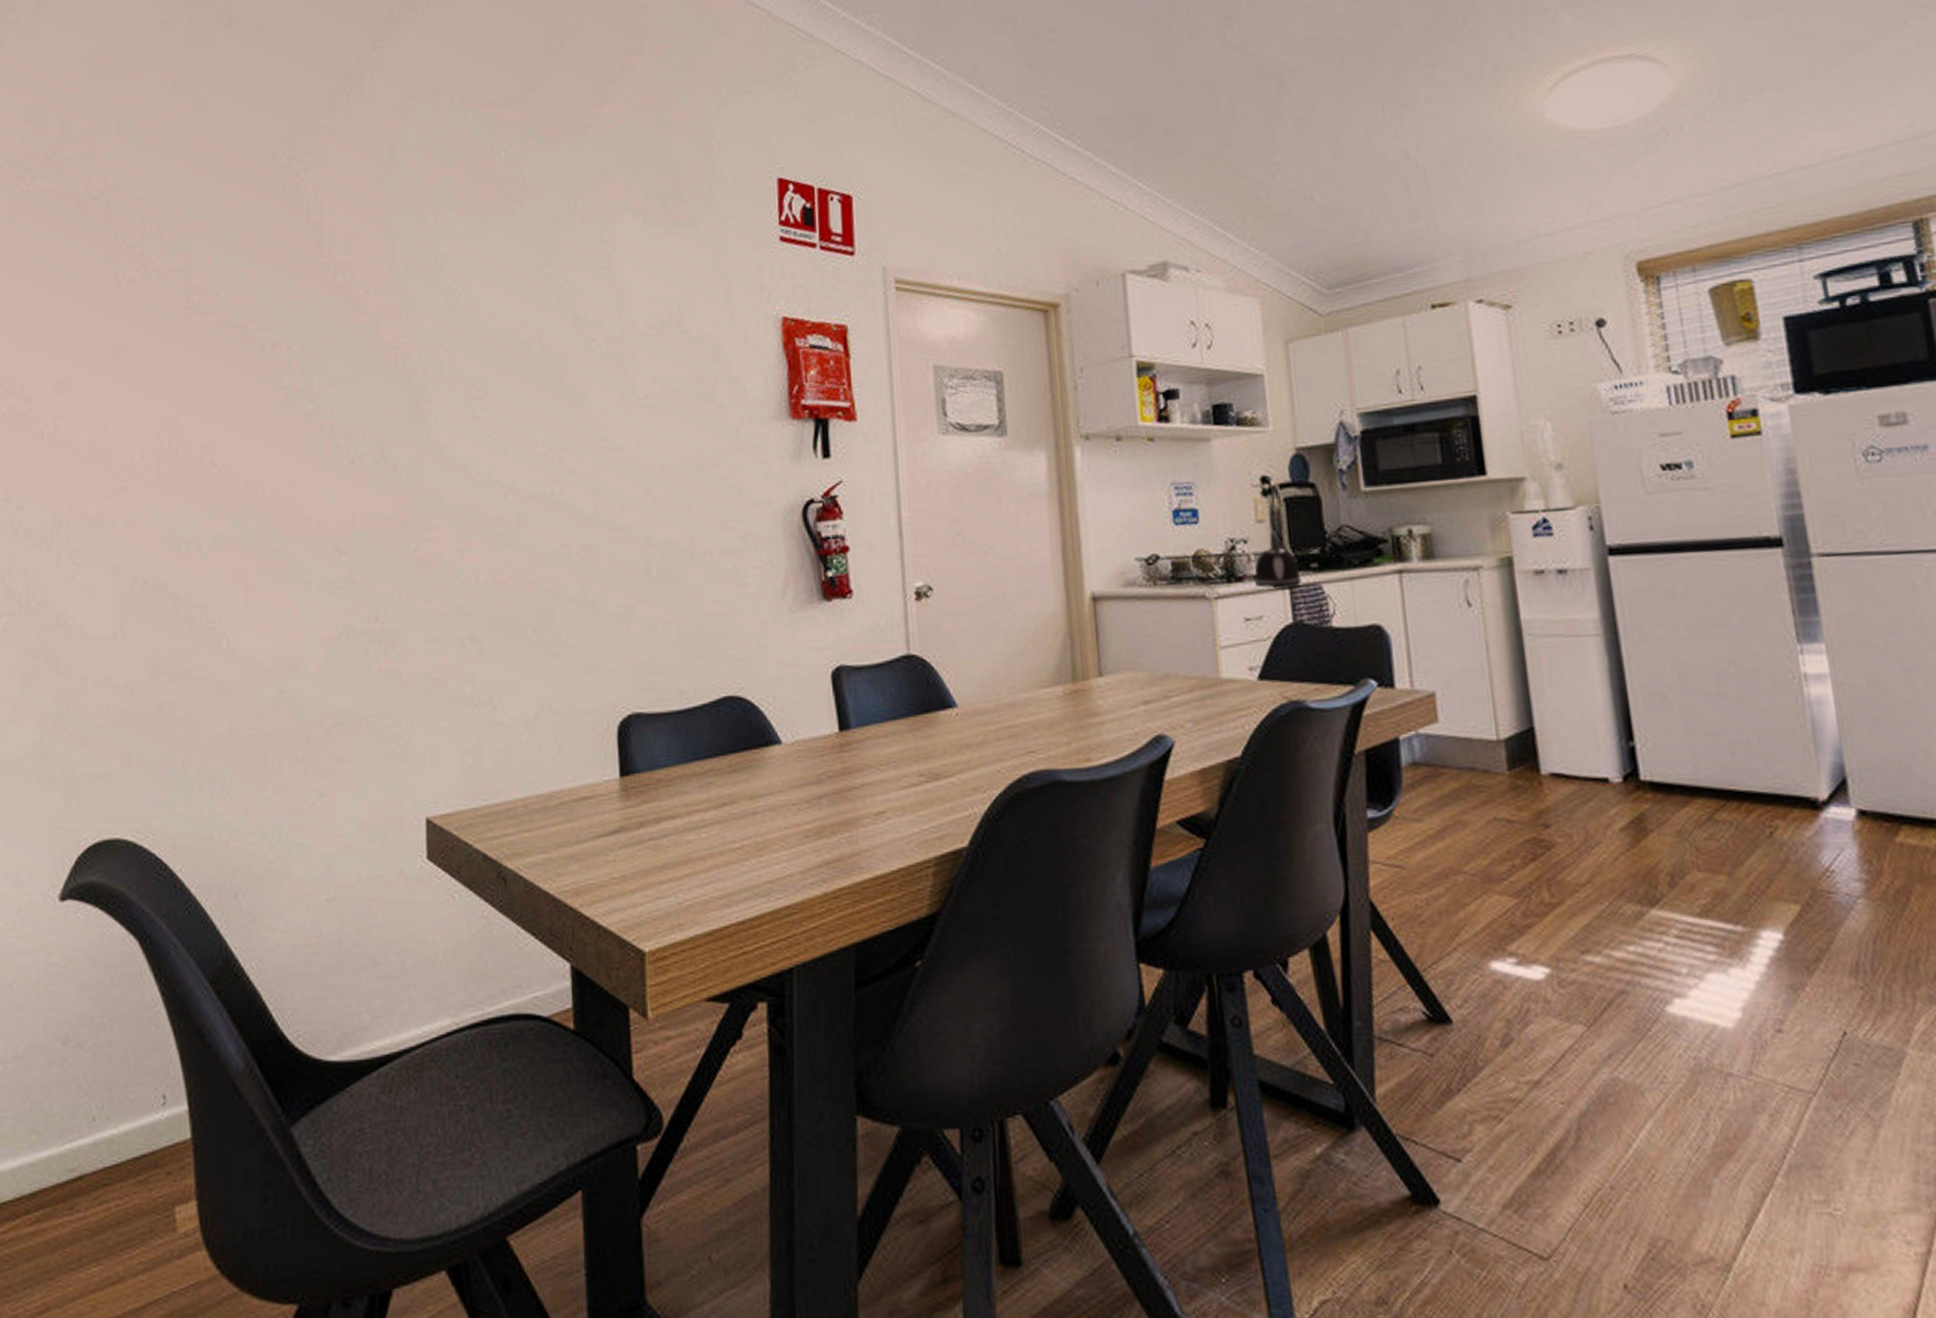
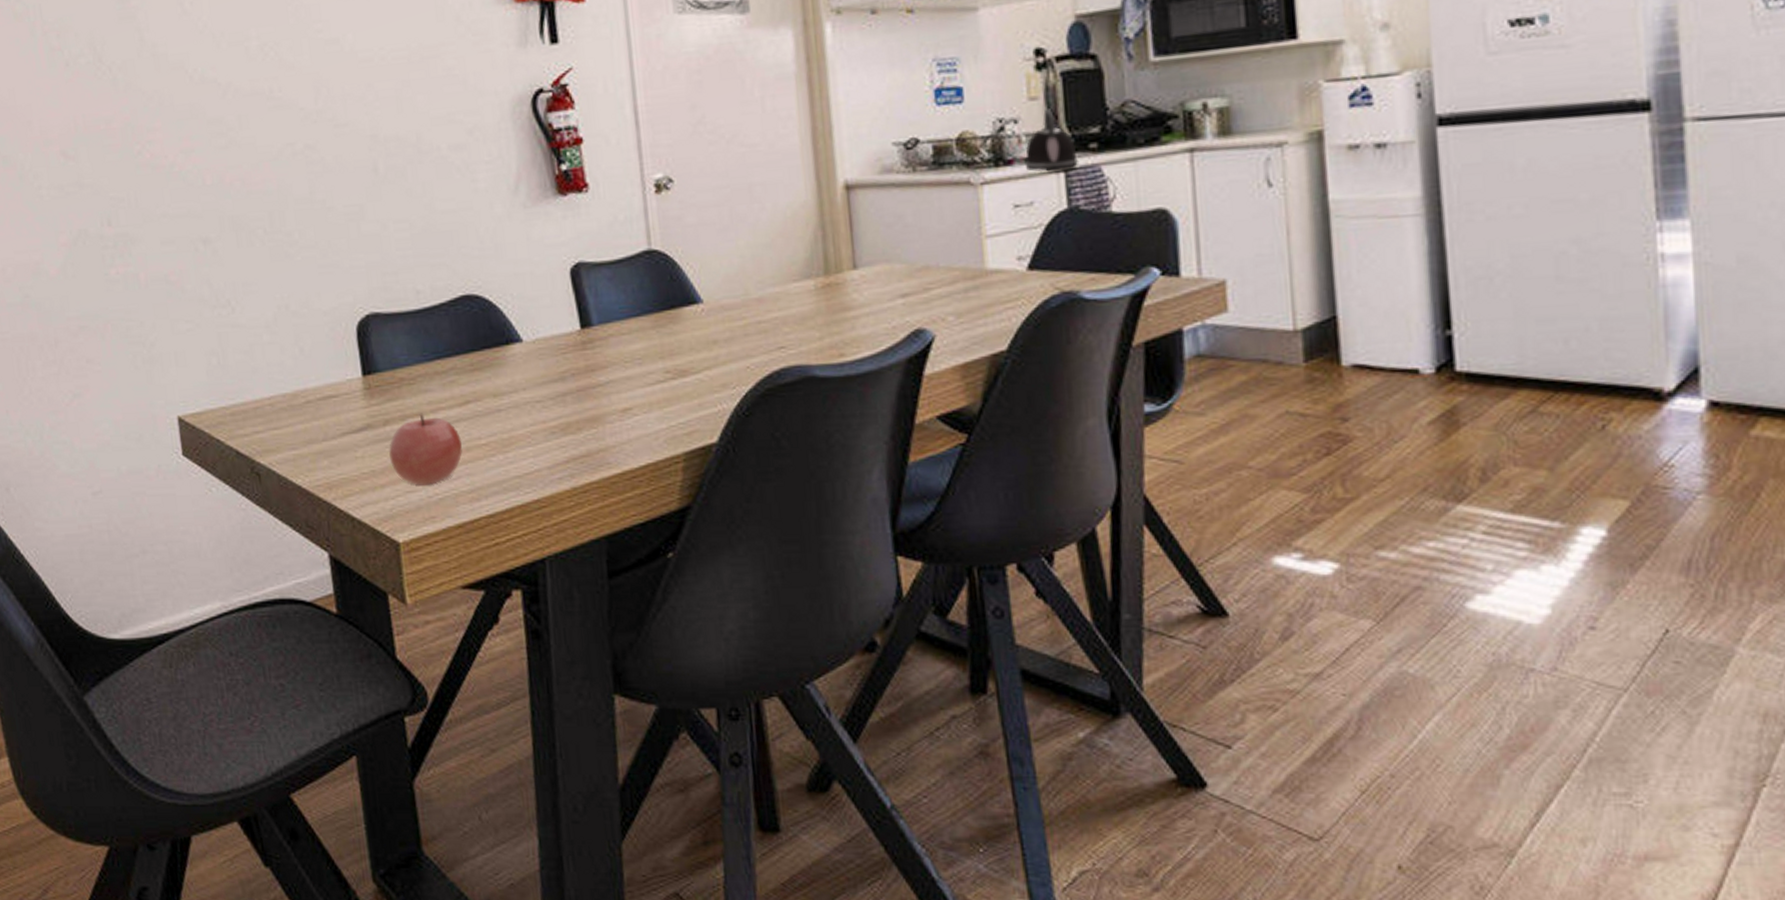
fruit: none [641,815,716,891] -> present [389,413,462,486]

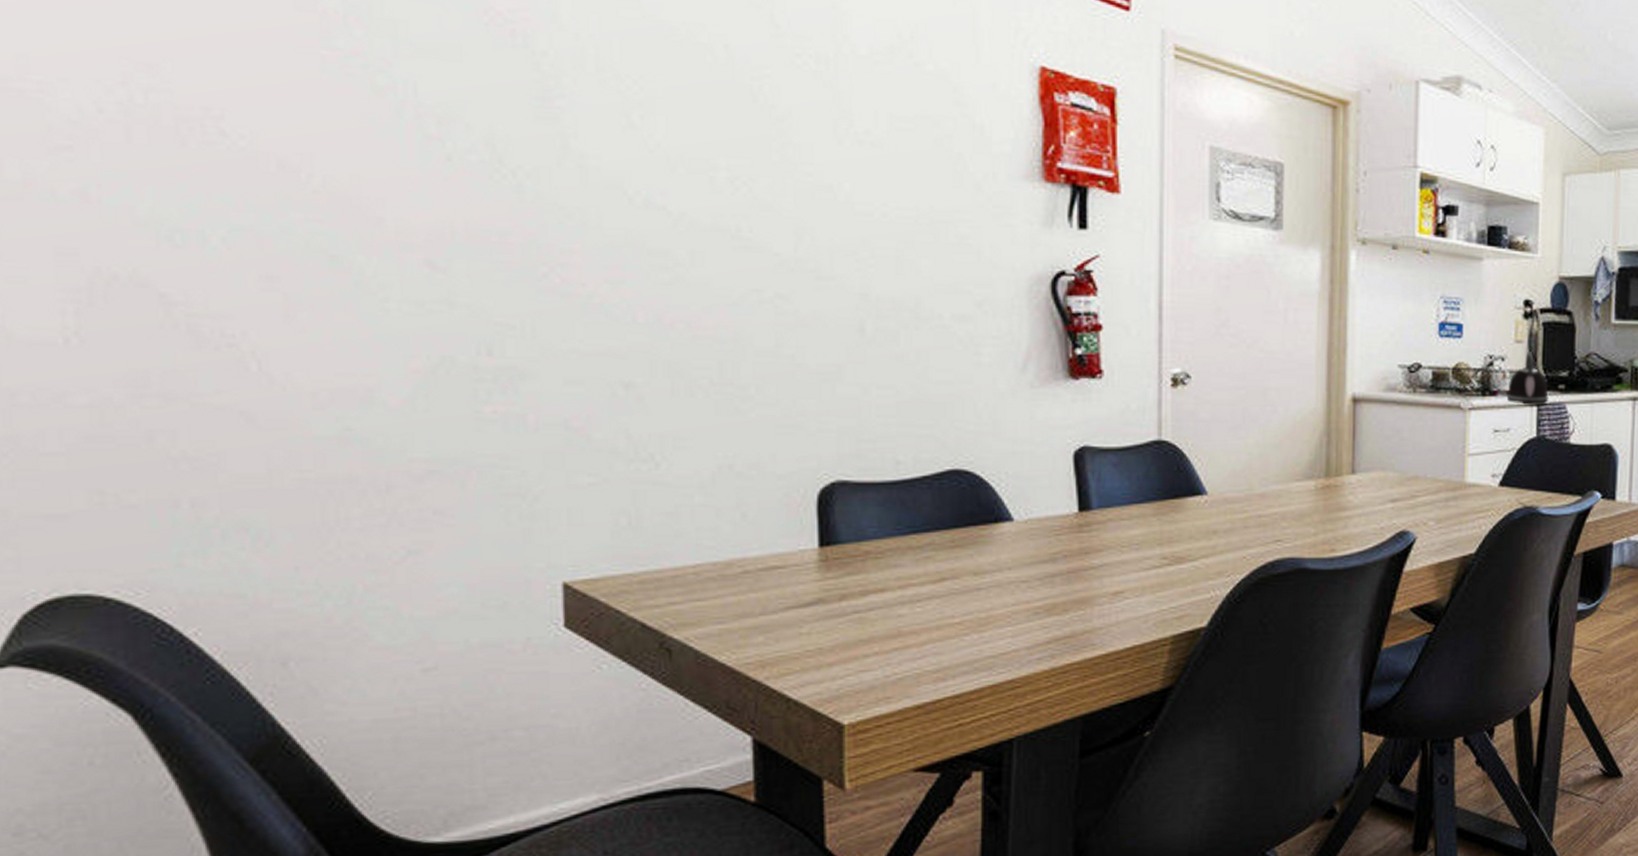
fruit: present [389,413,462,486] -> none [843,589,932,664]

